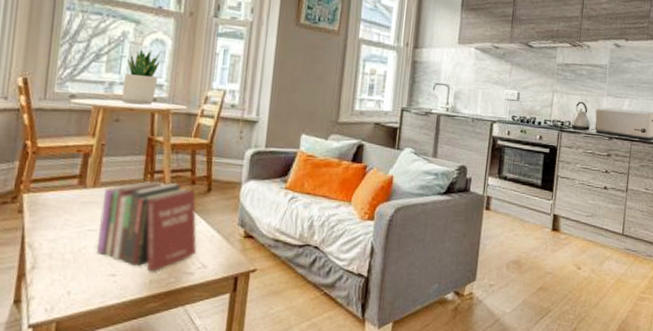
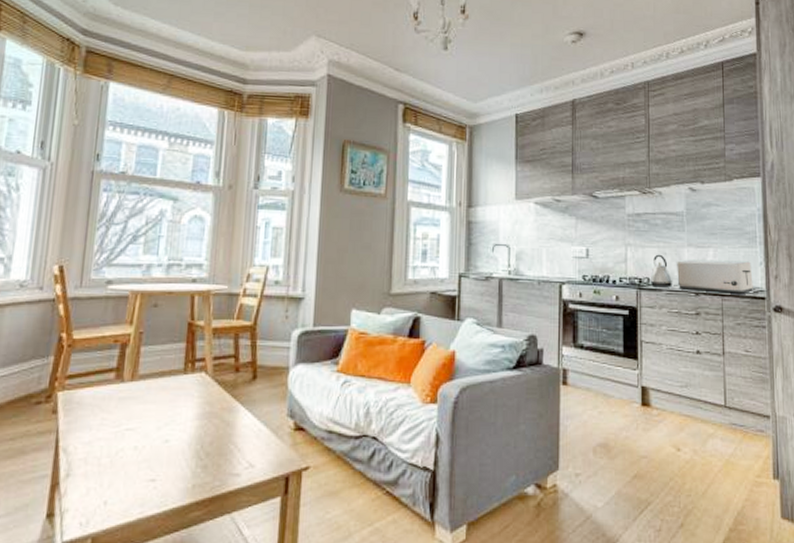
books: present [97,180,197,271] -> none [135,370,243,473]
planter: present [122,50,161,105] -> none [160,227,200,287]

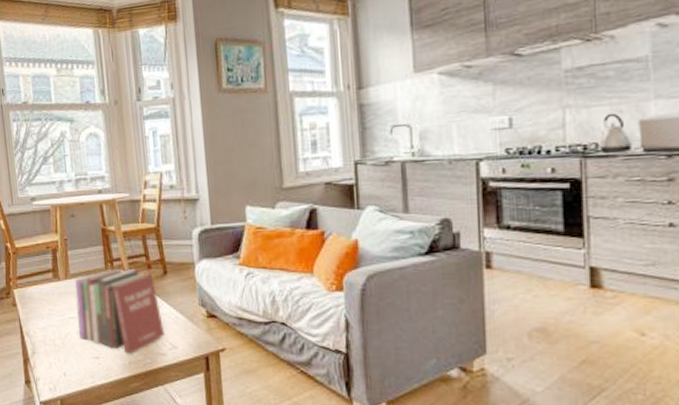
books: none [135,370,243,473] -> present [74,268,164,352]

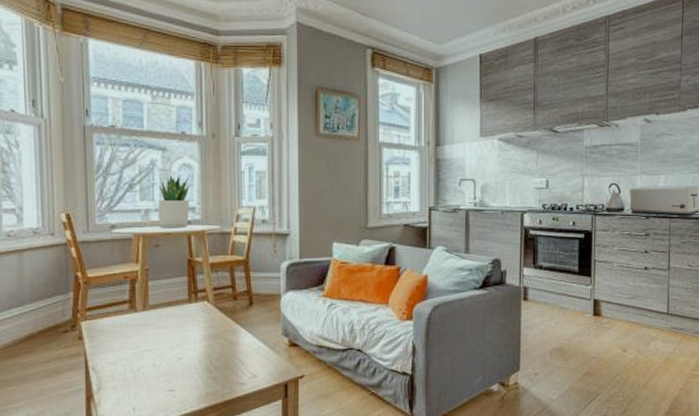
planter: none [70,144,100,199] -> present [157,175,190,229]
books: present [74,268,164,352] -> none [153,299,245,384]

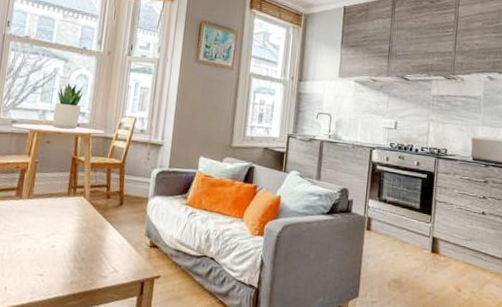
kettle: present [604,182,626,212] -> none [447,130,467,159]

